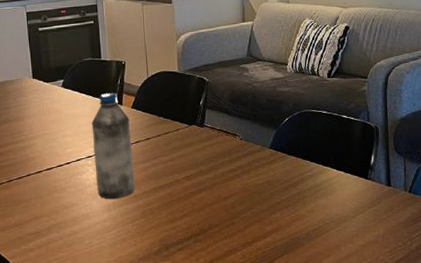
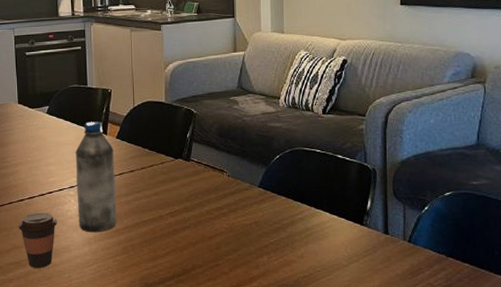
coffee cup: none [37,182,76,237] -> present [18,213,57,268]

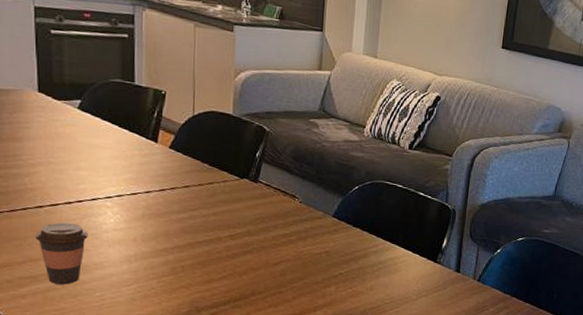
water bottle: present [75,121,117,233] -> none [115,125,166,250]

